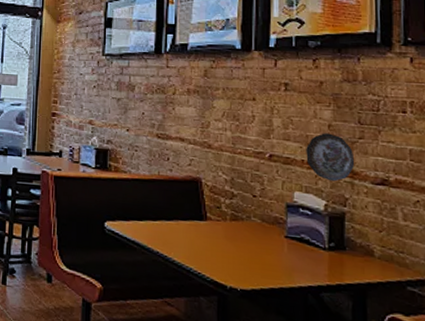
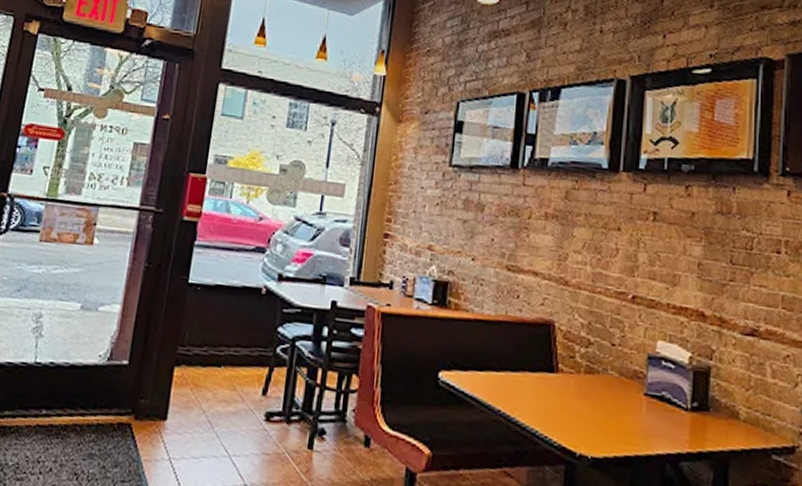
decorative plate: present [306,133,355,182] -> none [672,272,724,330]

